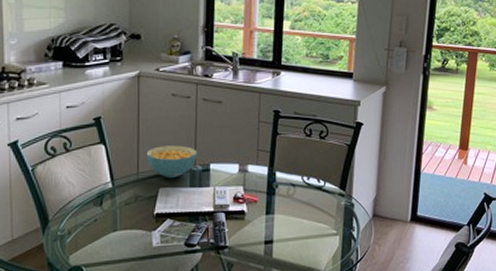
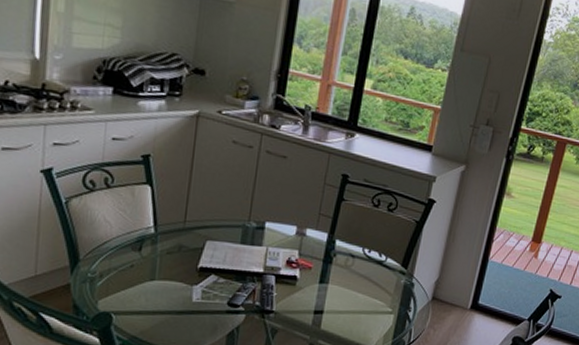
cereal bowl: present [146,145,198,178] -> none [195,195,254,232]

